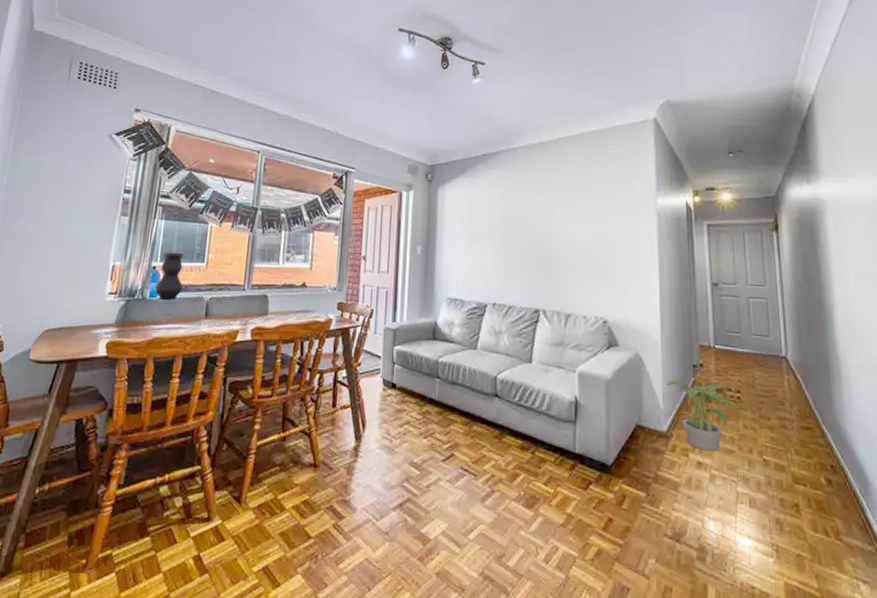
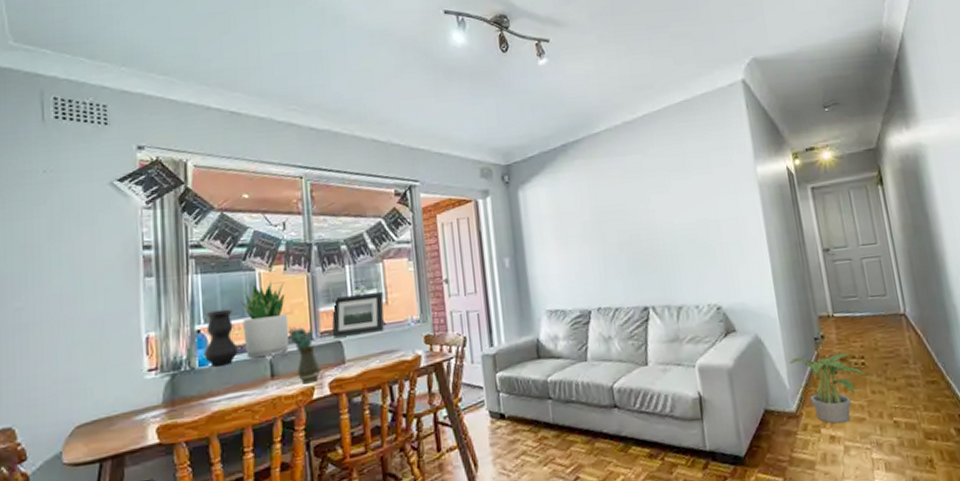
planter: none [188,234,230,297] -> present [240,280,290,358]
vase: none [225,276,246,328] -> present [288,326,320,385]
picture frame: none [261,257,309,293] -> present [331,292,385,338]

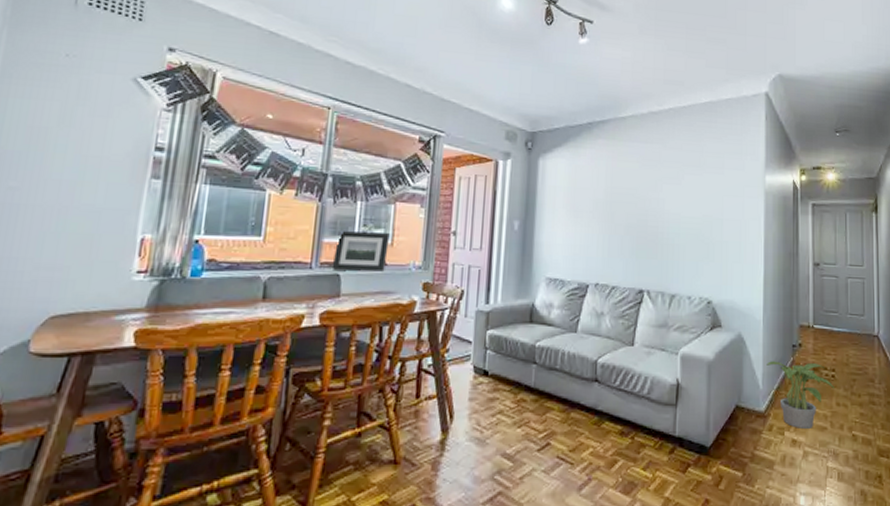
vase: present [203,308,238,367] -> none [197,223,237,280]
planter: present [240,280,290,358] -> none [241,203,293,277]
vase: present [288,326,320,385] -> none [287,252,314,311]

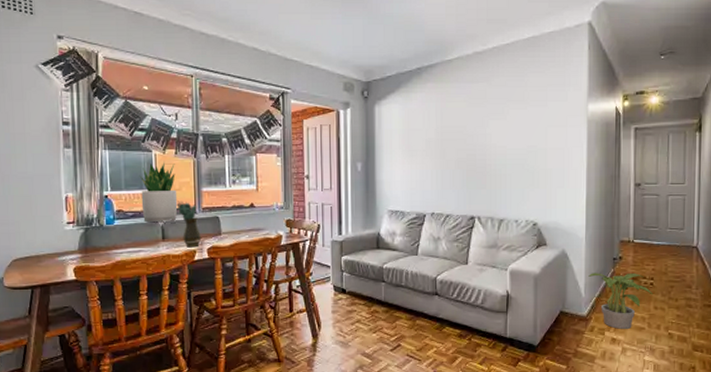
planter: none [241,203,293,277] -> present [139,161,178,222]
vase: none [287,252,314,311] -> present [176,201,201,248]
picture frame: present [331,231,390,272] -> none [211,181,255,213]

